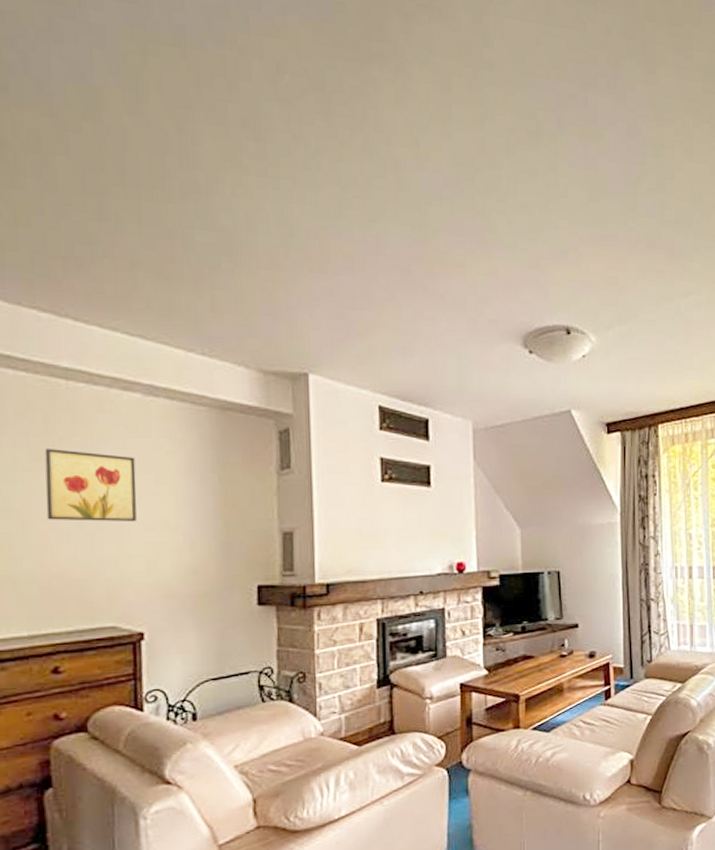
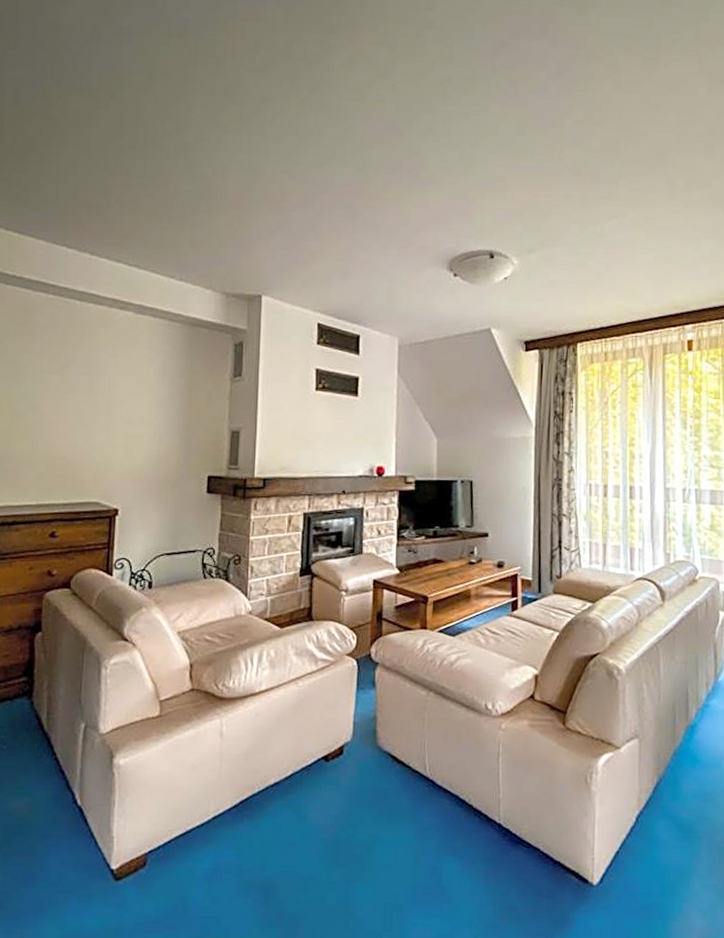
wall art: present [44,449,137,522] -> none [58,355,124,417]

